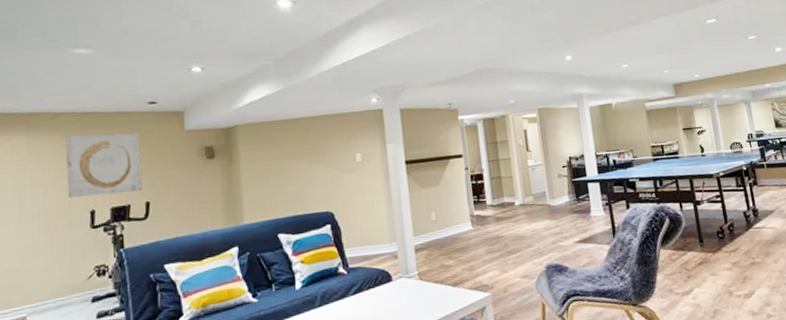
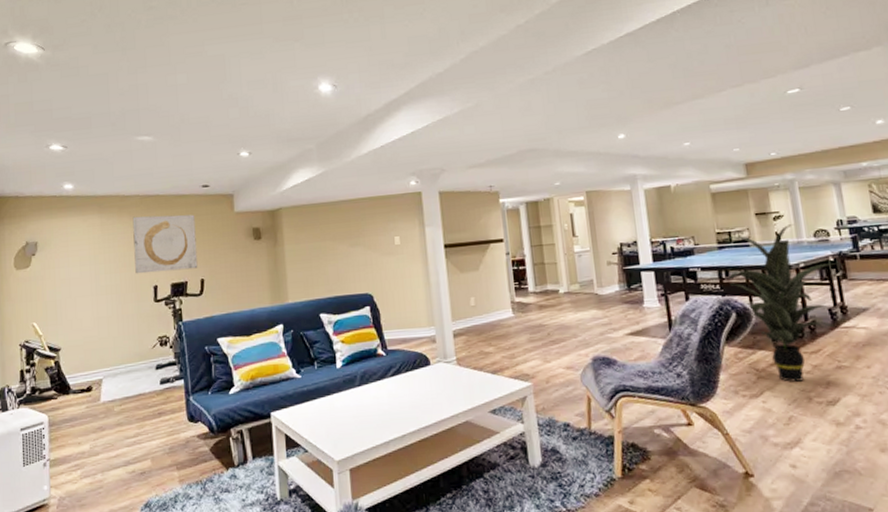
indoor plant: none [657,138,756,279] -> present [723,224,846,382]

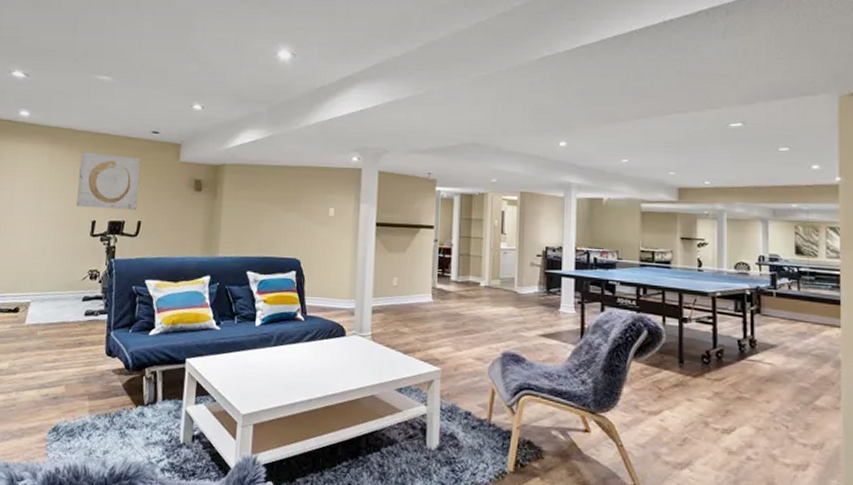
indoor plant: present [723,224,846,382] -> none [645,253,761,406]

